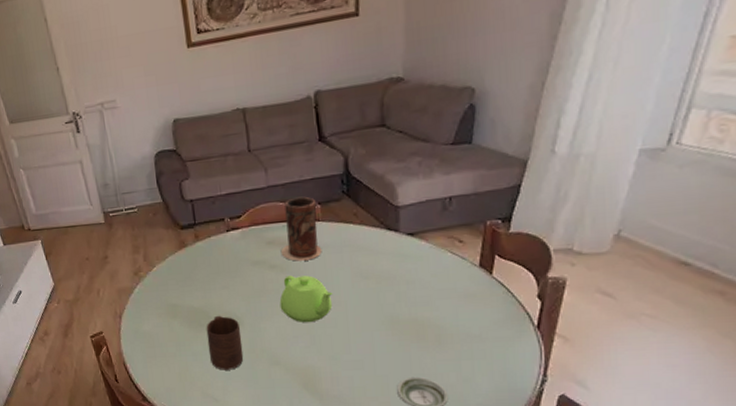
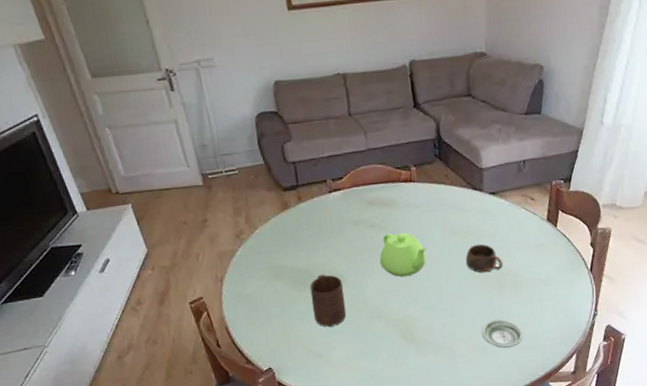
vase: present [280,196,322,261] -> none [380,159,418,220]
cup: none [377,290,424,323] -> present [465,244,504,273]

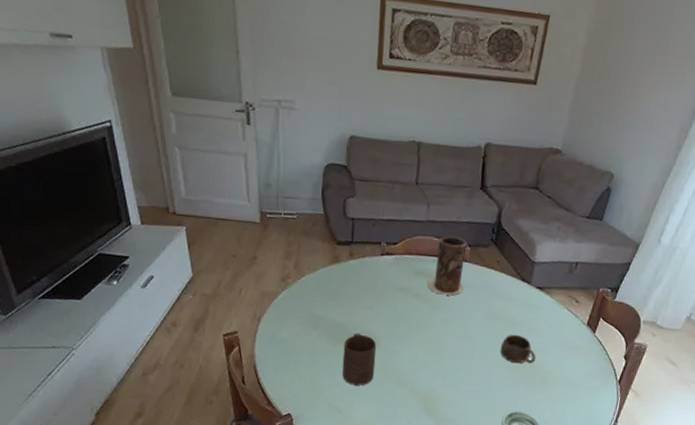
teapot: present [379,233,427,277] -> none [416,306,466,352]
vase: none [380,159,418,220] -> present [427,236,468,296]

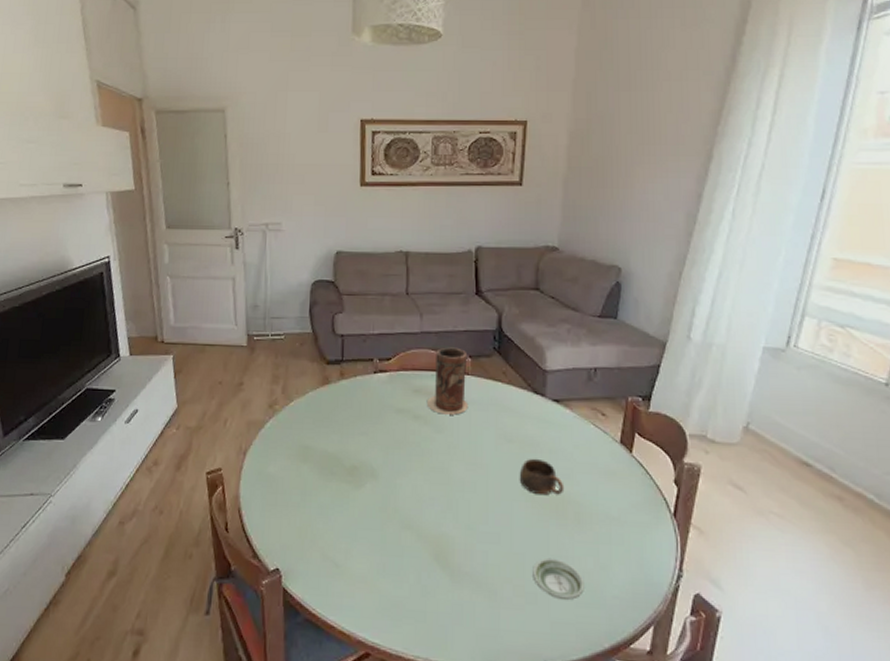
cup: present [342,332,377,386] -> none [336,464,375,530]

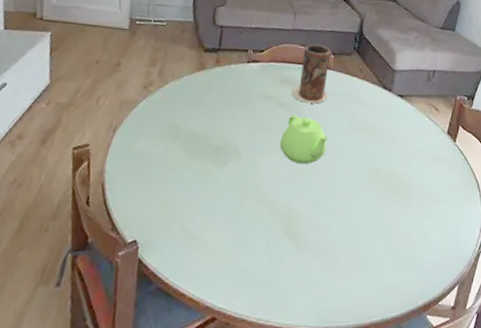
teapot: none [419,429,476,484] -> present [279,115,329,165]
cup: present [519,458,565,496] -> none [363,144,400,176]
saucer: present [533,557,584,600] -> none [366,229,408,265]

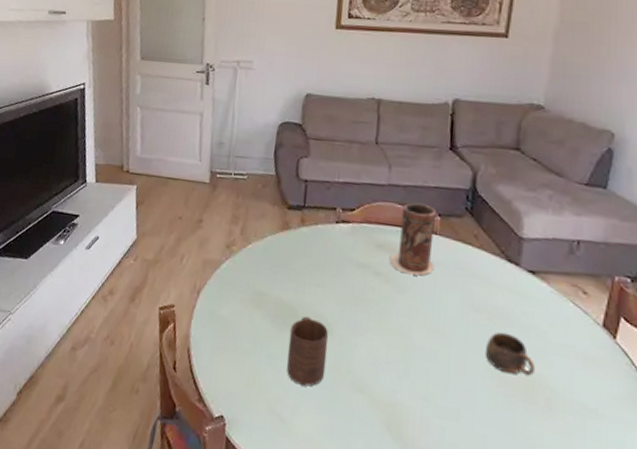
cup: none [199,144,238,205] -> present [287,316,329,387]
teapot: present [279,115,329,165] -> none [377,288,439,350]
cup: none [363,144,400,176] -> present [485,331,536,376]

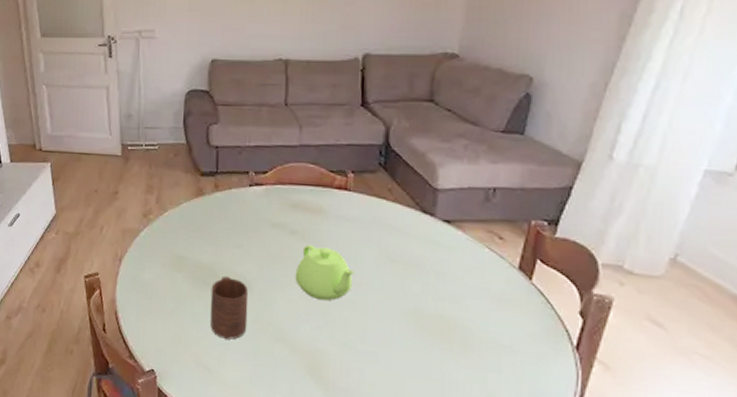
teapot: none [377,288,439,350] -> present [295,245,355,301]
vase: present [389,203,437,276] -> none [304,161,350,232]
cup: present [485,331,536,376] -> none [401,279,452,319]

